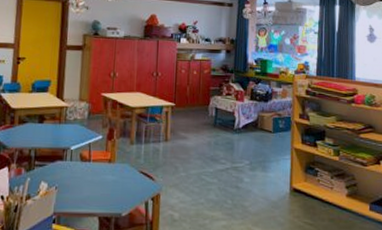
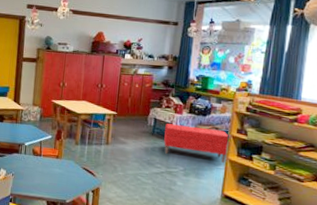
bench: none [227,113,293,153] -> present [164,123,230,164]

